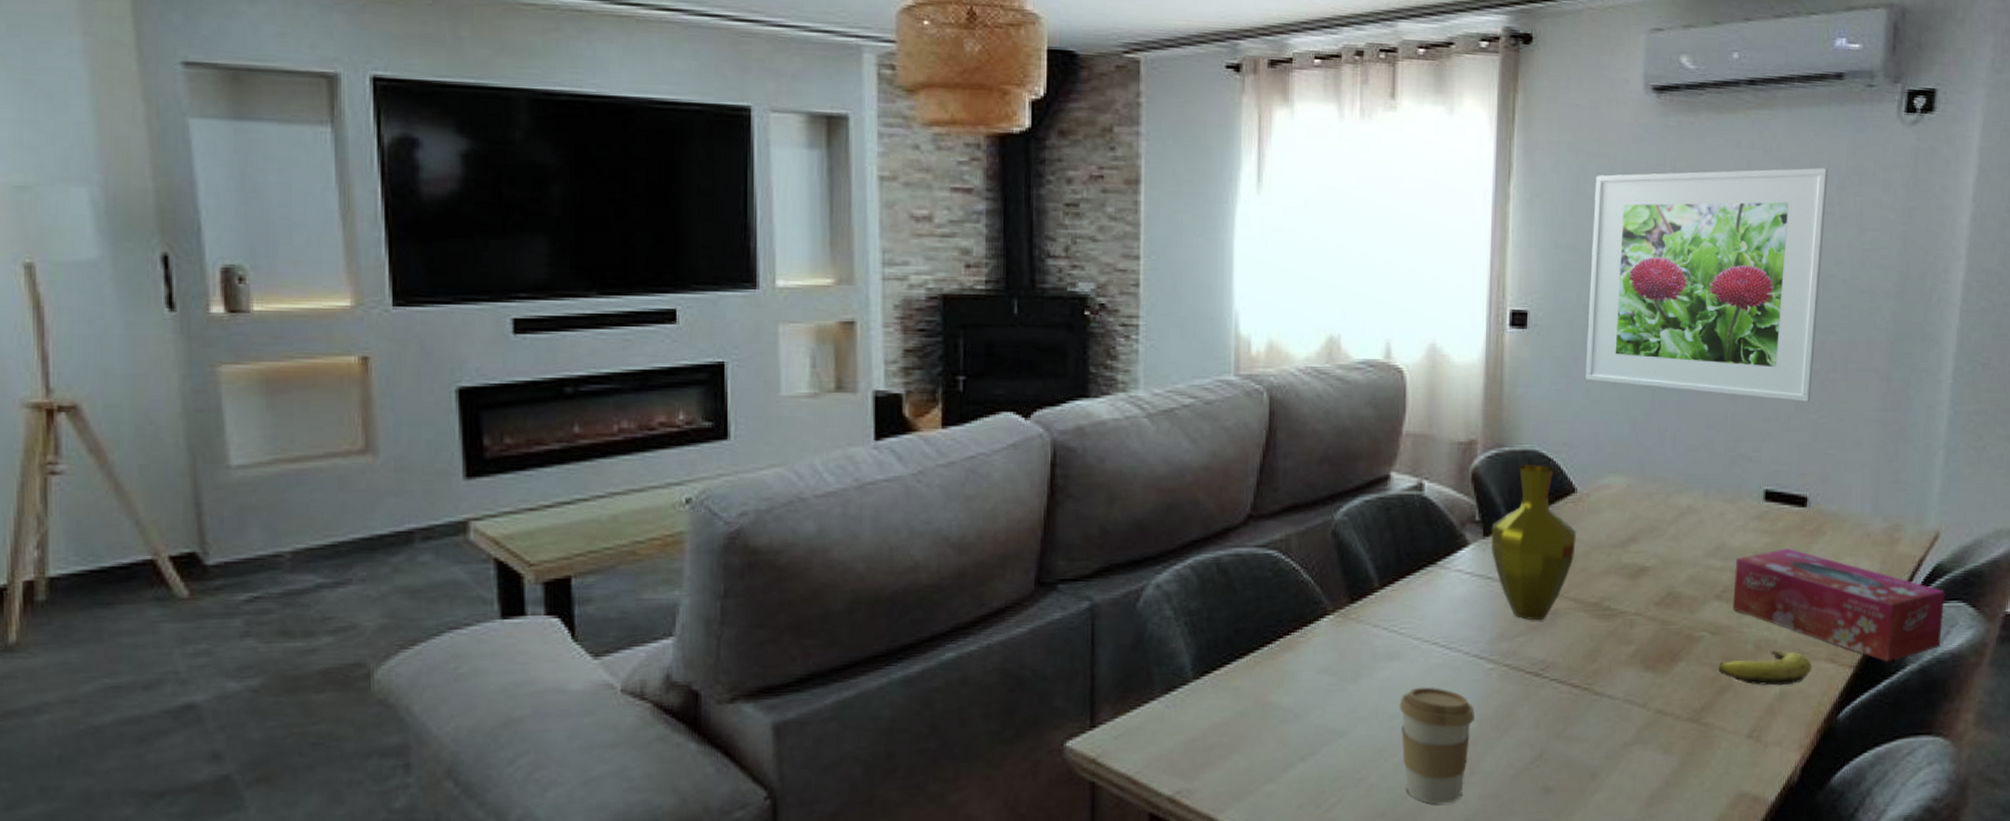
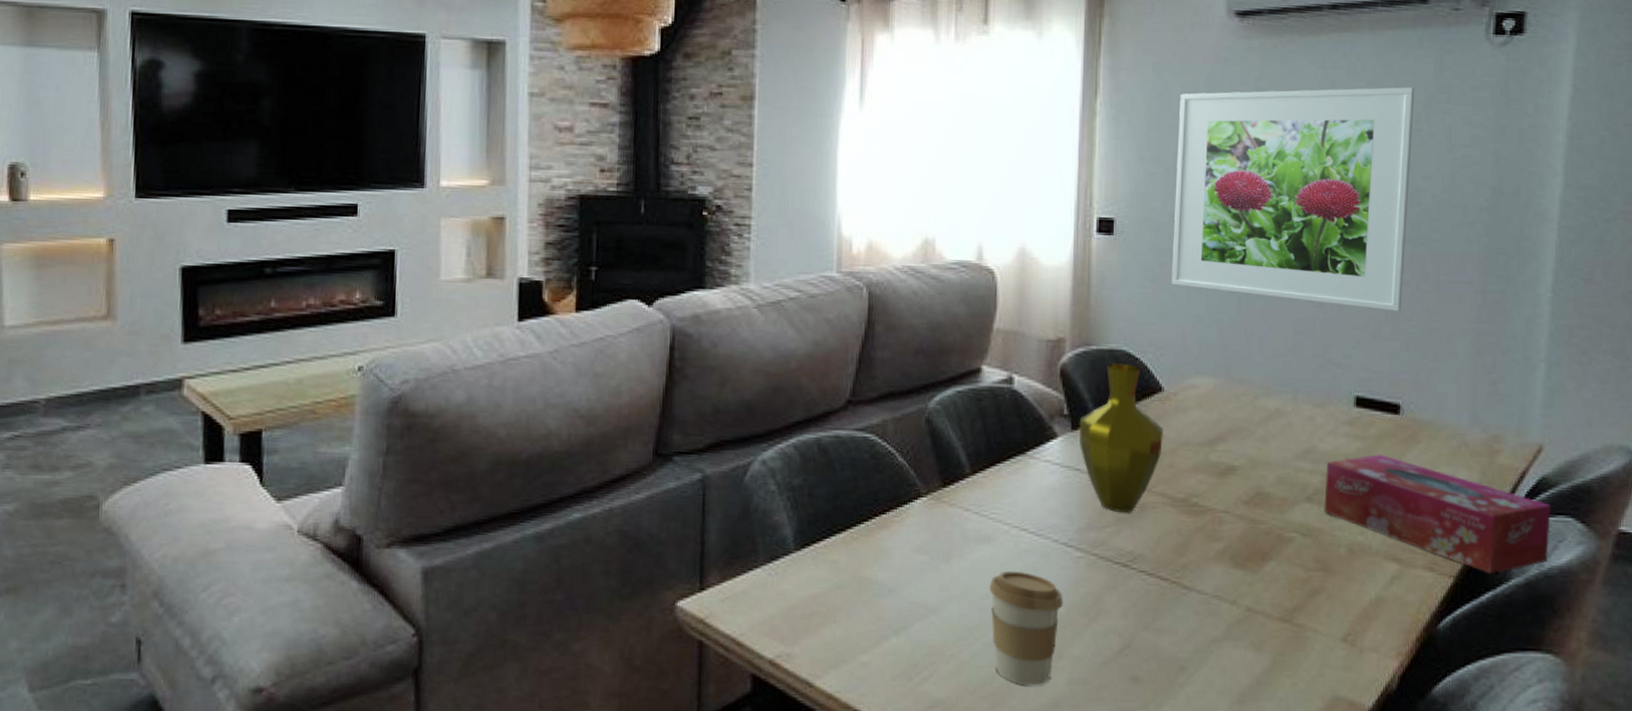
banana: present [1718,650,1811,686] -> none [1310,555,1408,591]

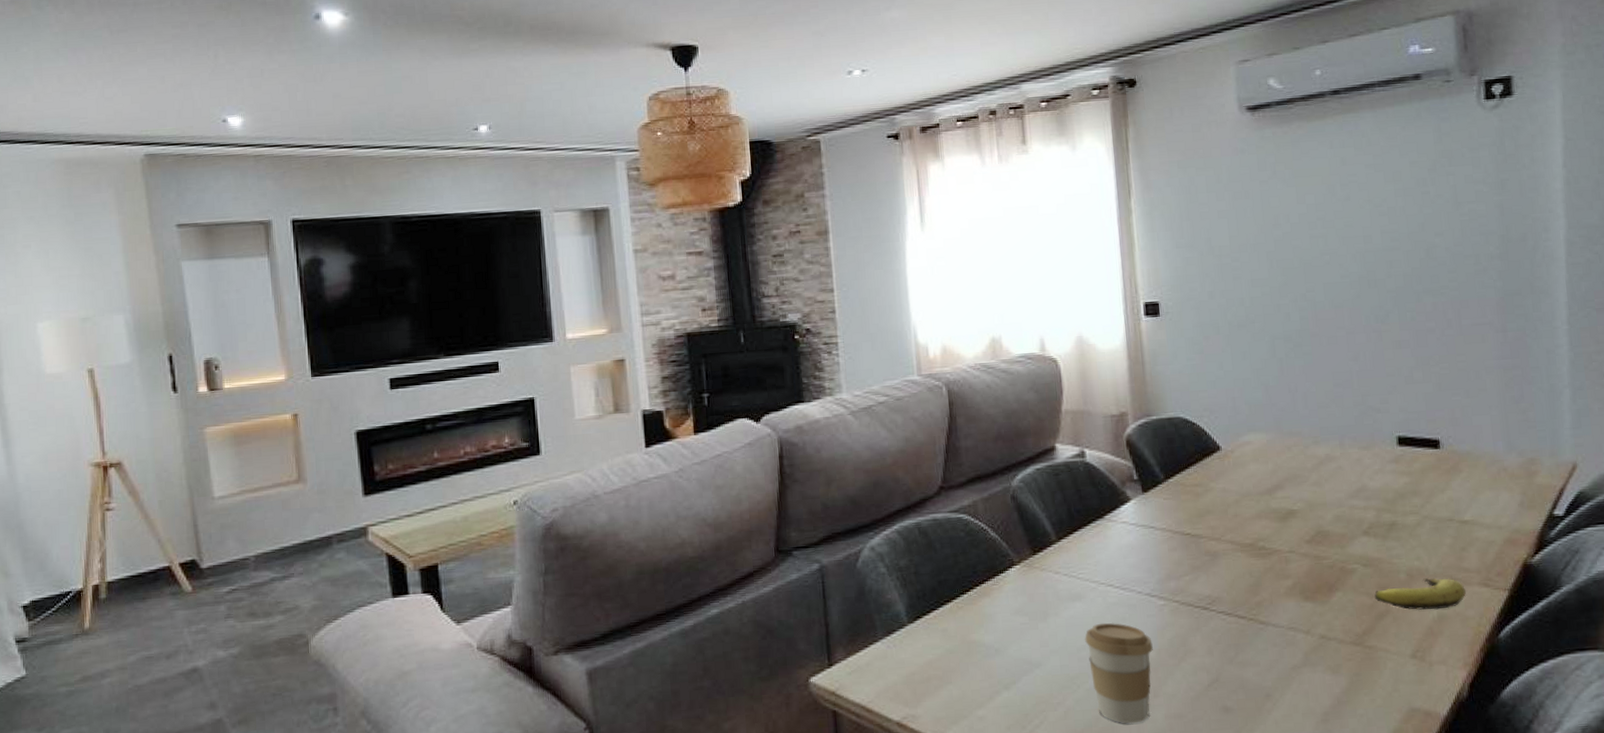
vase: present [1079,363,1163,512] -> none [1148,429,1226,562]
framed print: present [1172,87,1415,311] -> none [1205,155,1430,357]
banana: none [1310,555,1408,591] -> present [1374,578,1466,610]
tissue box: present [1324,455,1551,574] -> none [1378,486,1594,584]

